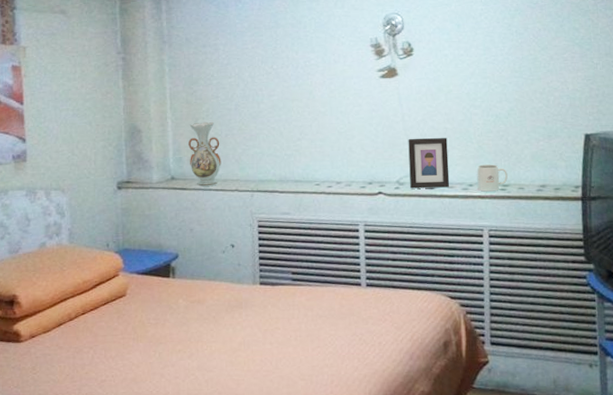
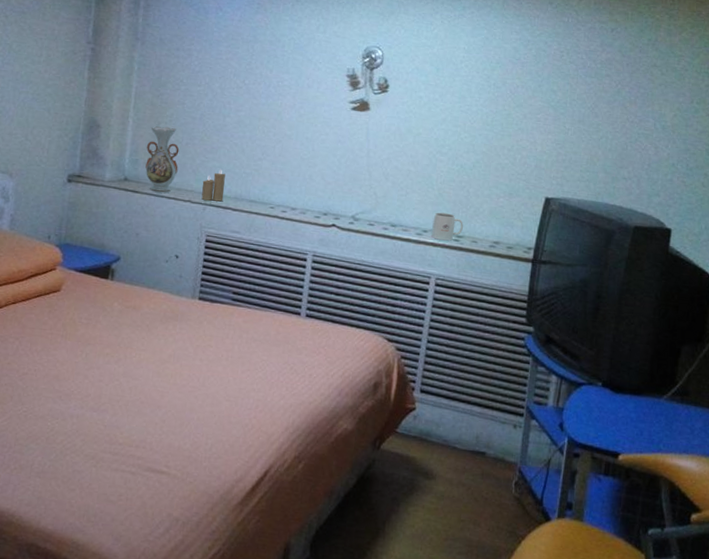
candle: none [246,155,269,187] -> present [201,169,225,202]
picture frame: present [408,138,450,189] -> none [365,175,409,230]

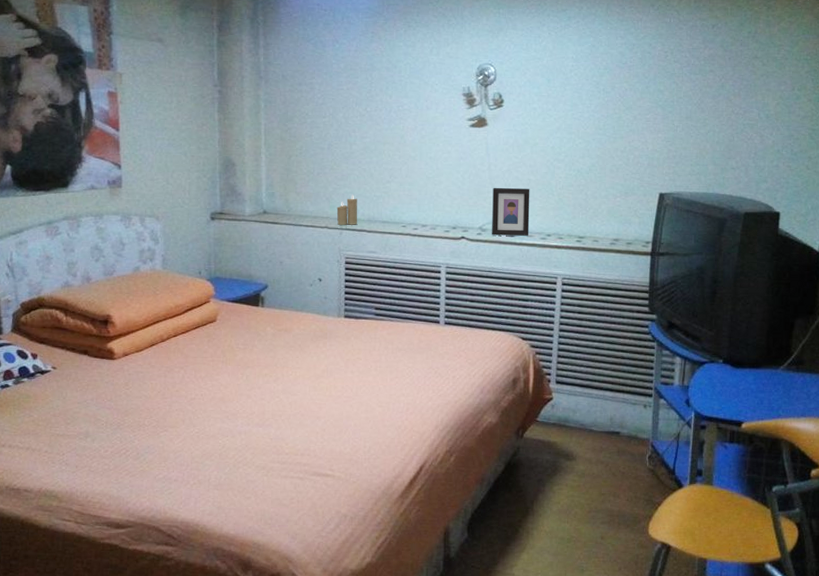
vase: present [145,126,180,193] -> none [281,159,313,222]
picture frame: none [365,175,409,230] -> present [492,187,530,236]
mug: present [431,212,463,241] -> none [555,216,584,242]

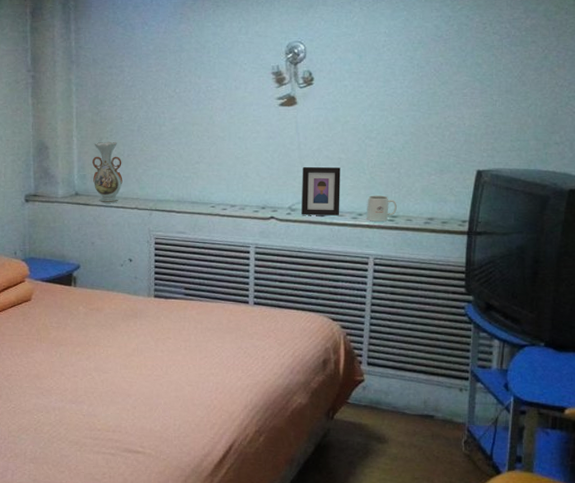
vase: none [281,159,313,222] -> present [92,141,123,203]
candle: present [336,195,358,225] -> none [146,176,167,206]
mug: none [555,216,584,242] -> present [367,195,397,222]

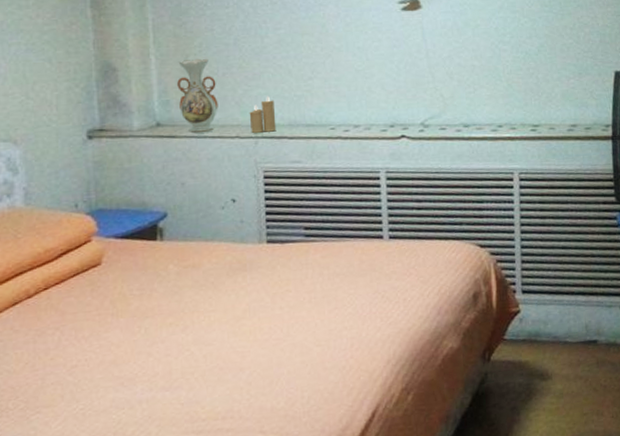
candle: none [146,176,167,206] -> present [249,96,277,133]
picture frame: present [302,166,341,216] -> none [433,76,478,131]
mug: present [367,195,397,222] -> none [506,103,538,133]

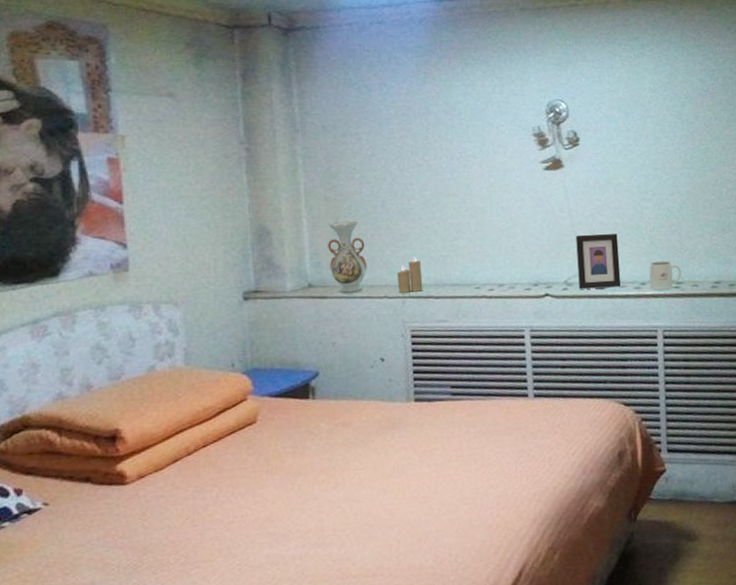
picture frame: none [433,76,478,131] -> present [575,234,622,289]
mug: none [506,103,538,133] -> present [649,261,681,290]

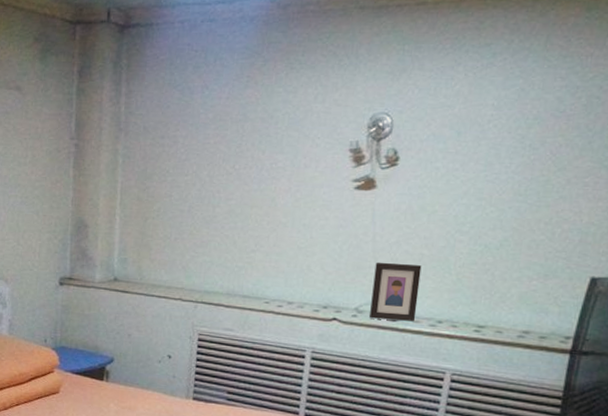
vase: present [328,220,367,294] -> none [134,222,168,292]
candle: present [396,257,423,293] -> none [192,264,217,298]
mug: present [649,261,681,290] -> none [447,300,486,332]

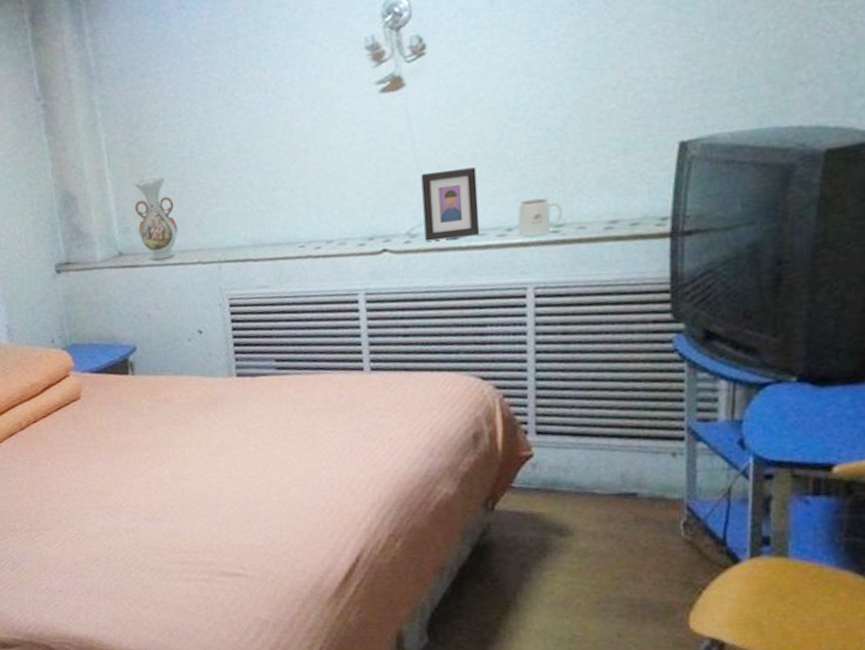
vase: none [134,222,168,292] -> present [134,177,178,262]
mug: none [447,300,486,332] -> present [518,197,562,237]

